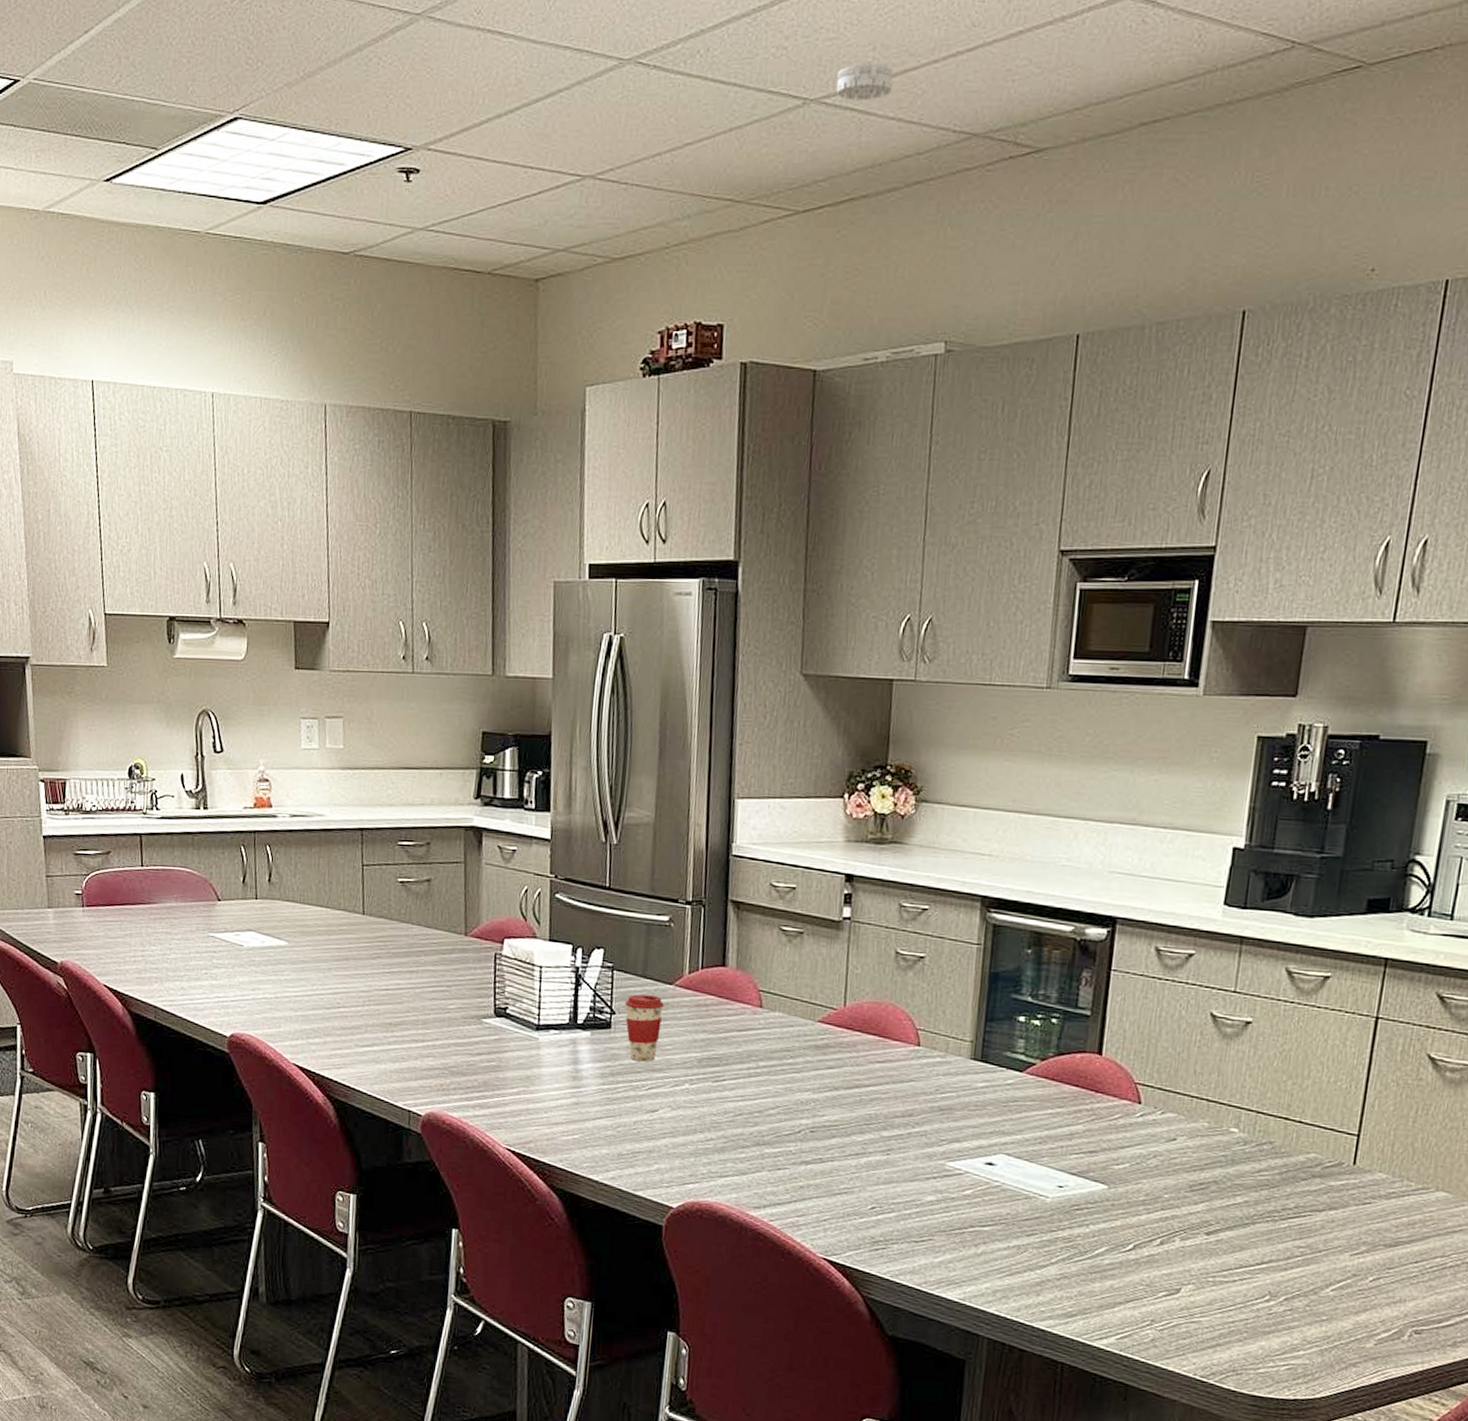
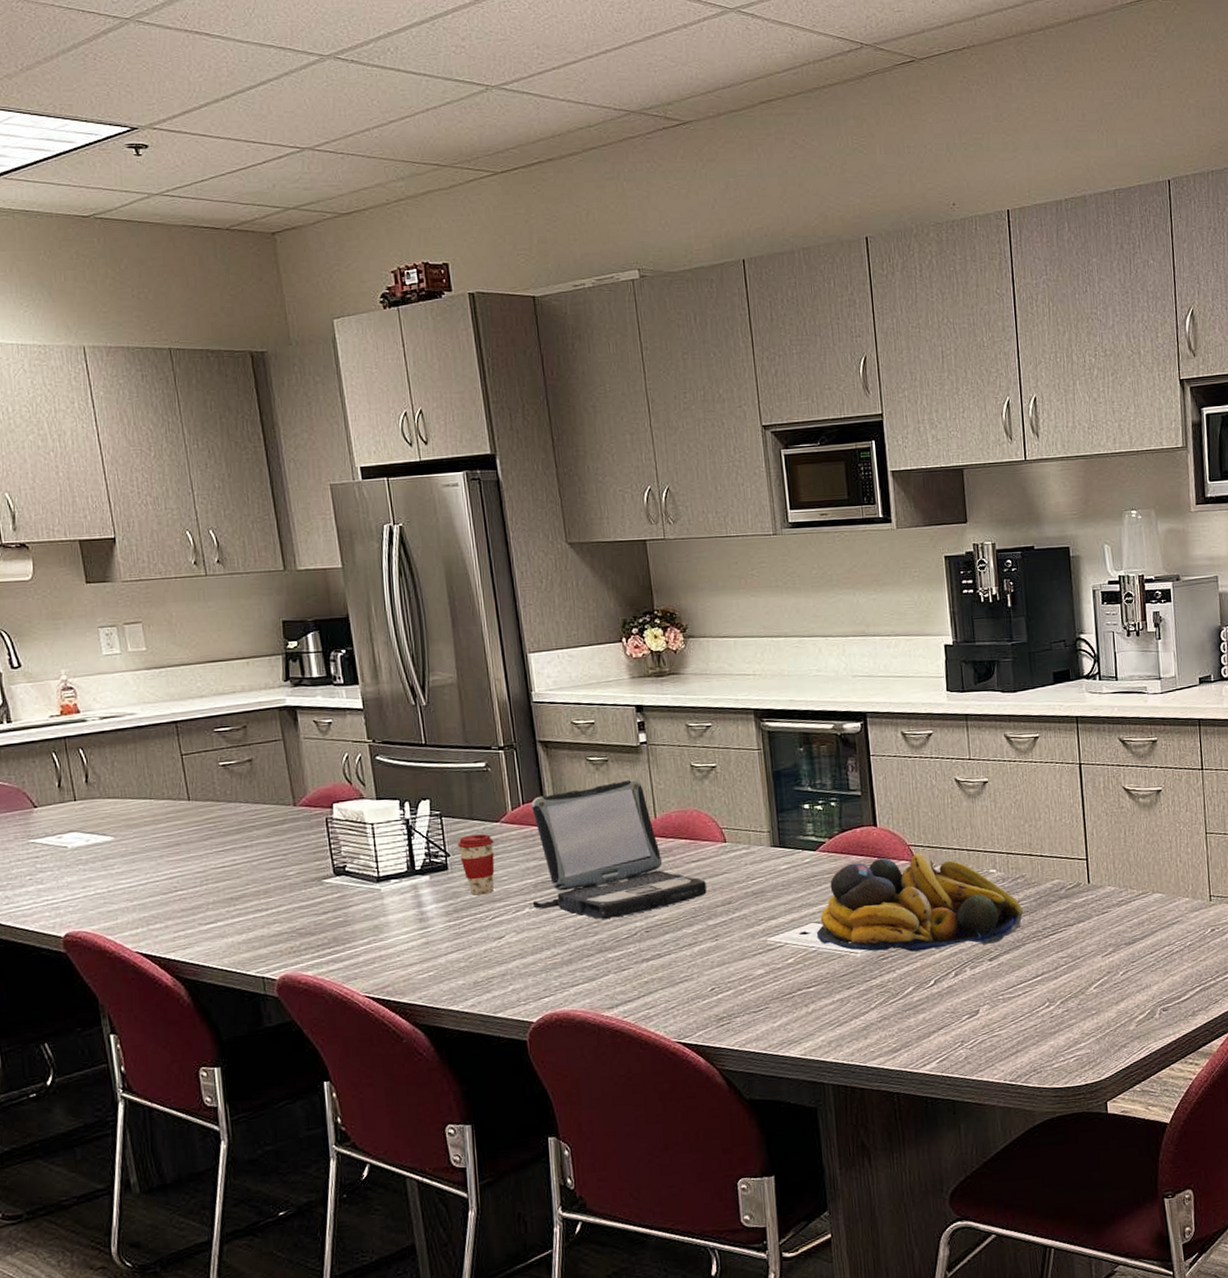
laptop: none [693,957,888,1111] -> present [531,779,707,919]
smoke detector: present [836,62,894,100] -> none [511,57,559,86]
fruit bowl: none [1004,1093,1263,1216] -> present [816,852,1024,952]

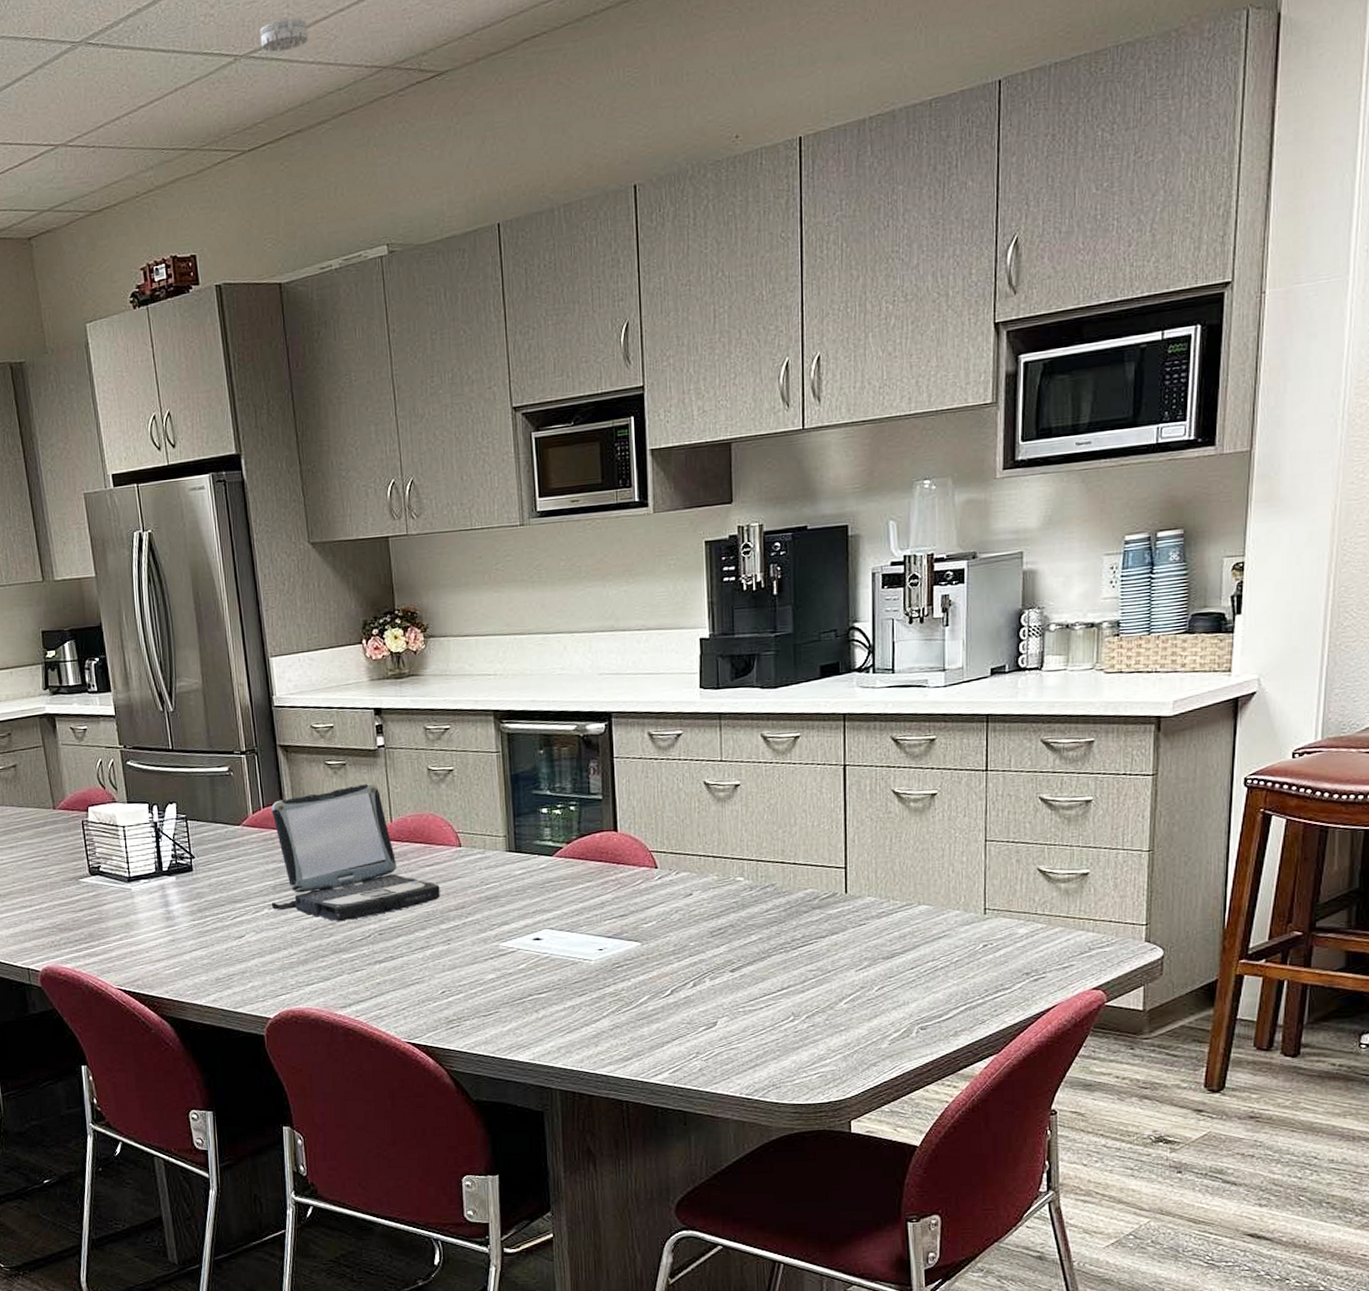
coffee cup: present [457,834,495,896] -> none [201,837,236,896]
smoke detector: none [511,57,559,86] -> present [260,17,309,52]
fruit bowl: present [816,852,1024,952] -> none [549,859,772,961]

